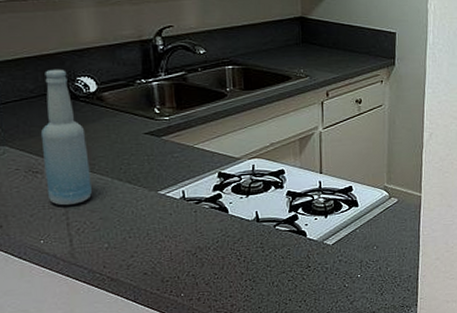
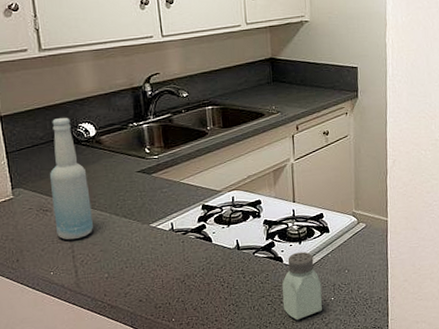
saltshaker: none [304,226,348,298] -> present [282,252,322,320]

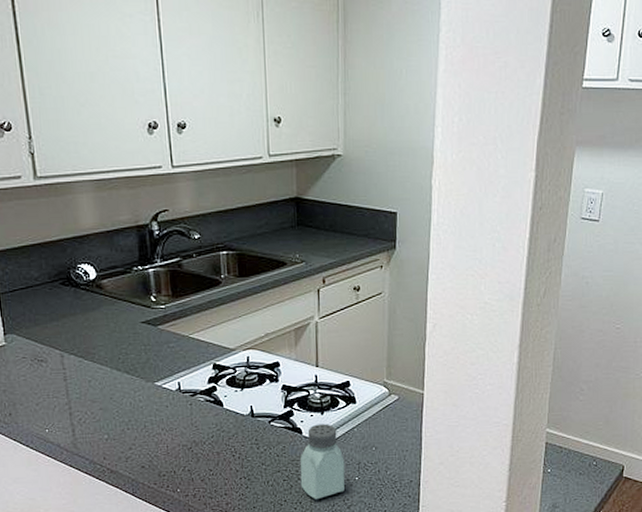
bottle: present [49,117,93,240] -> none [44,256,92,395]

